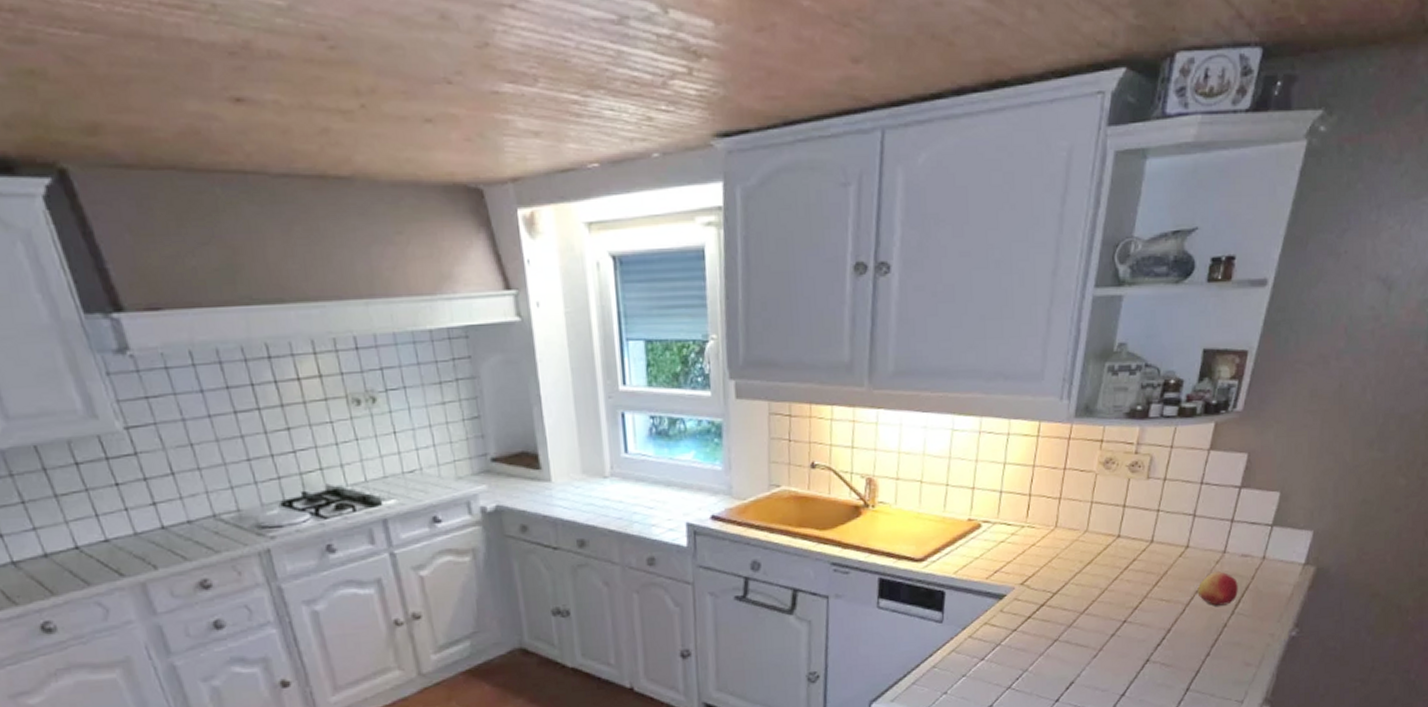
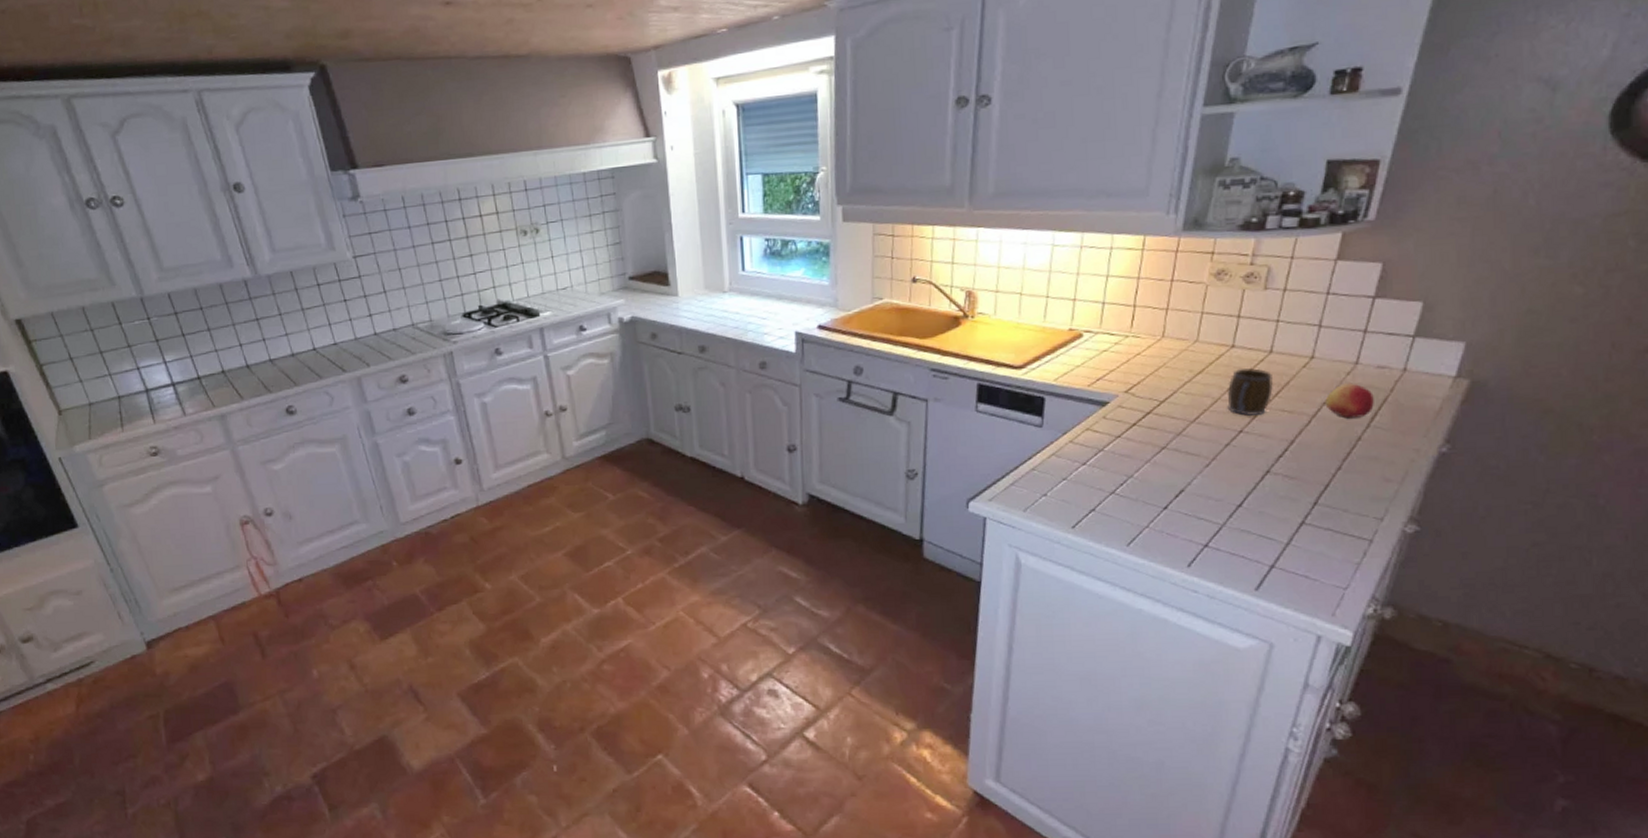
mug: none [1113,557,1154,606] -> present [1226,367,1274,416]

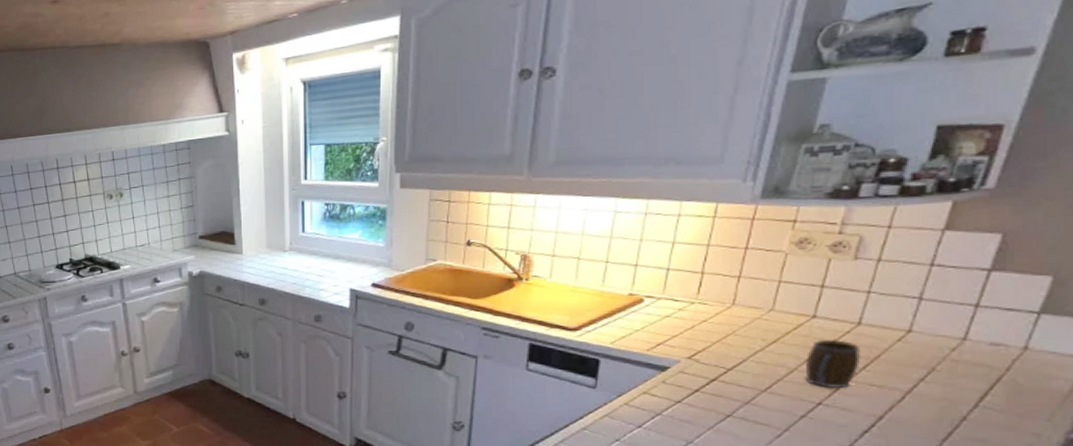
apple: present [1325,383,1374,419] -> none [923,359,984,397]

